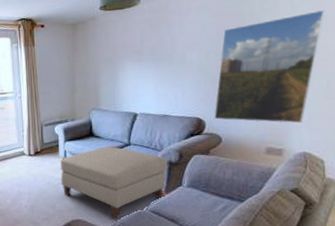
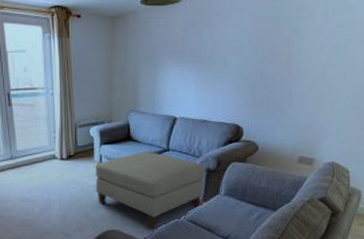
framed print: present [214,9,326,124] -> none [251,22,355,134]

